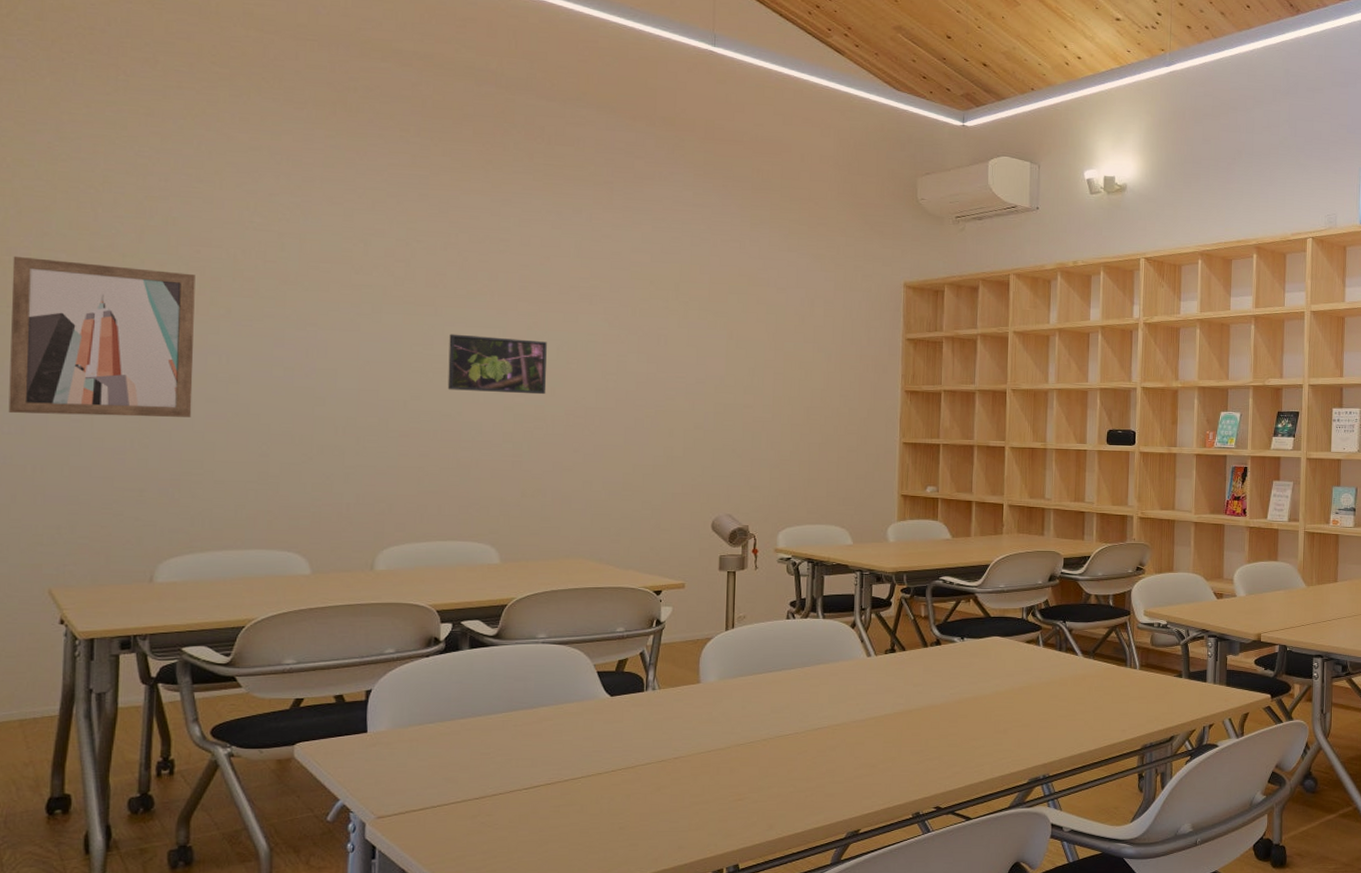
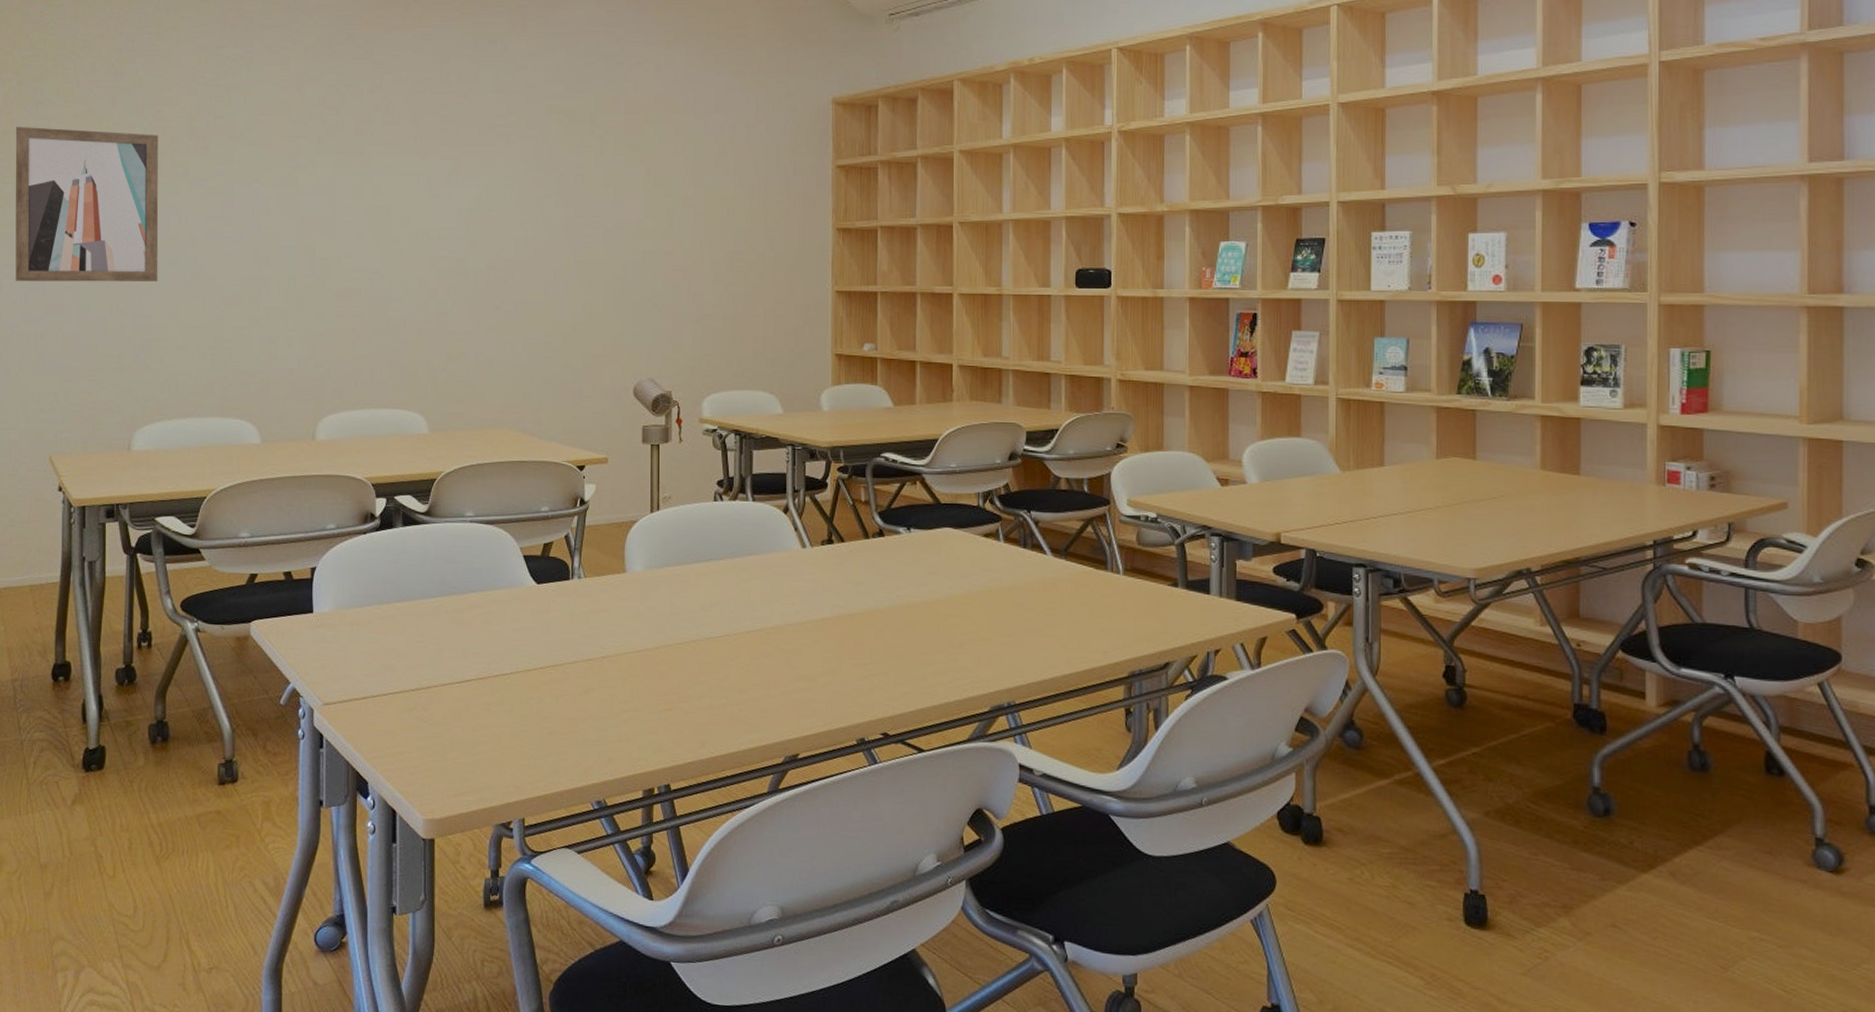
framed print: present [447,334,547,395] -> none [376,184,468,247]

